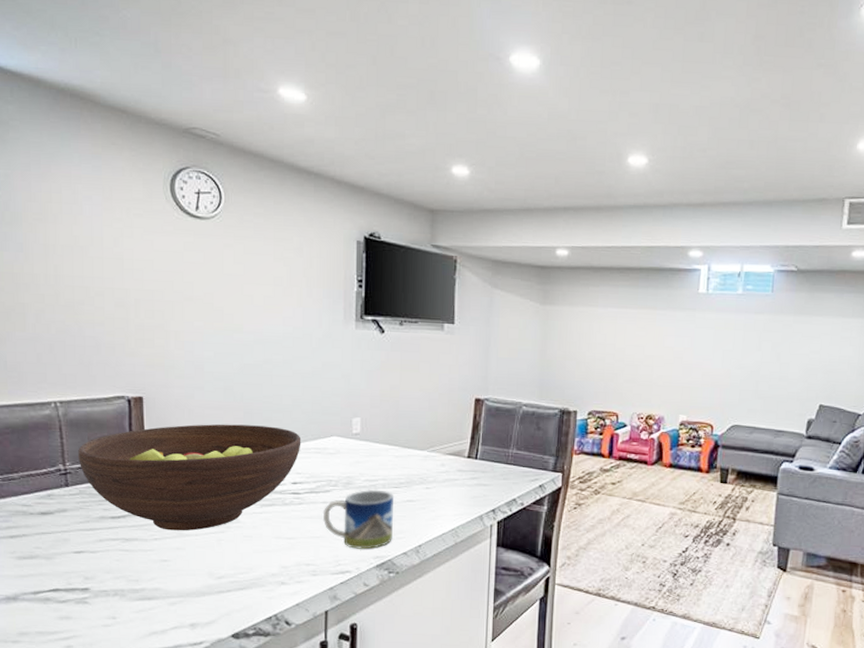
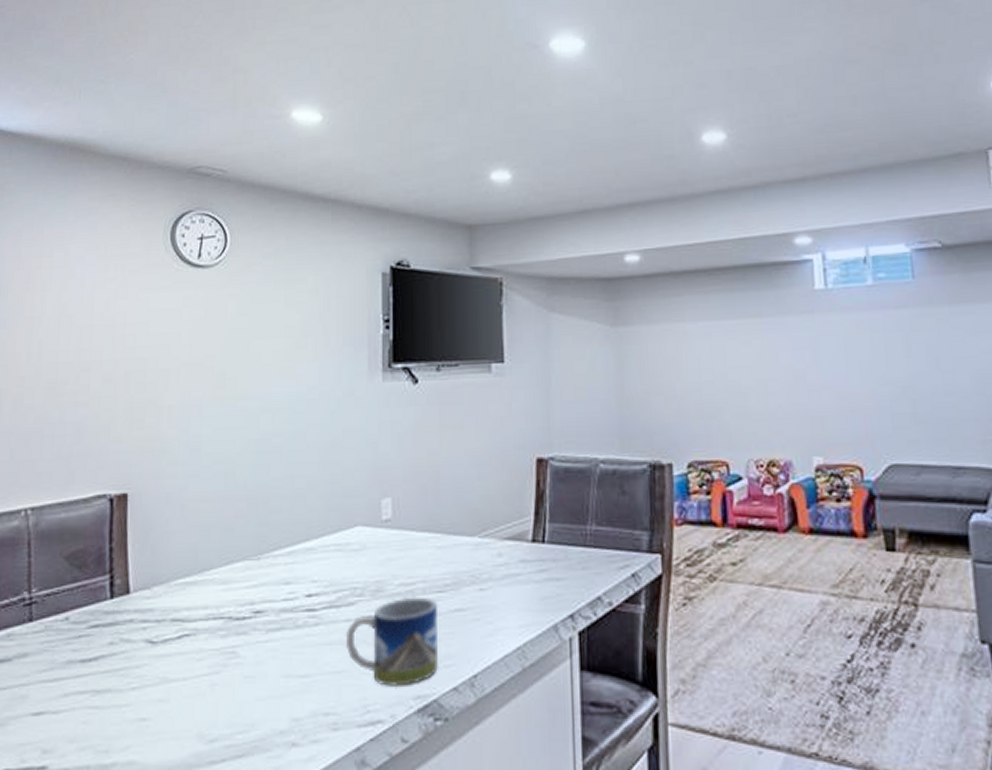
fruit bowl: present [78,424,301,531] -> none [47,519,318,675]

